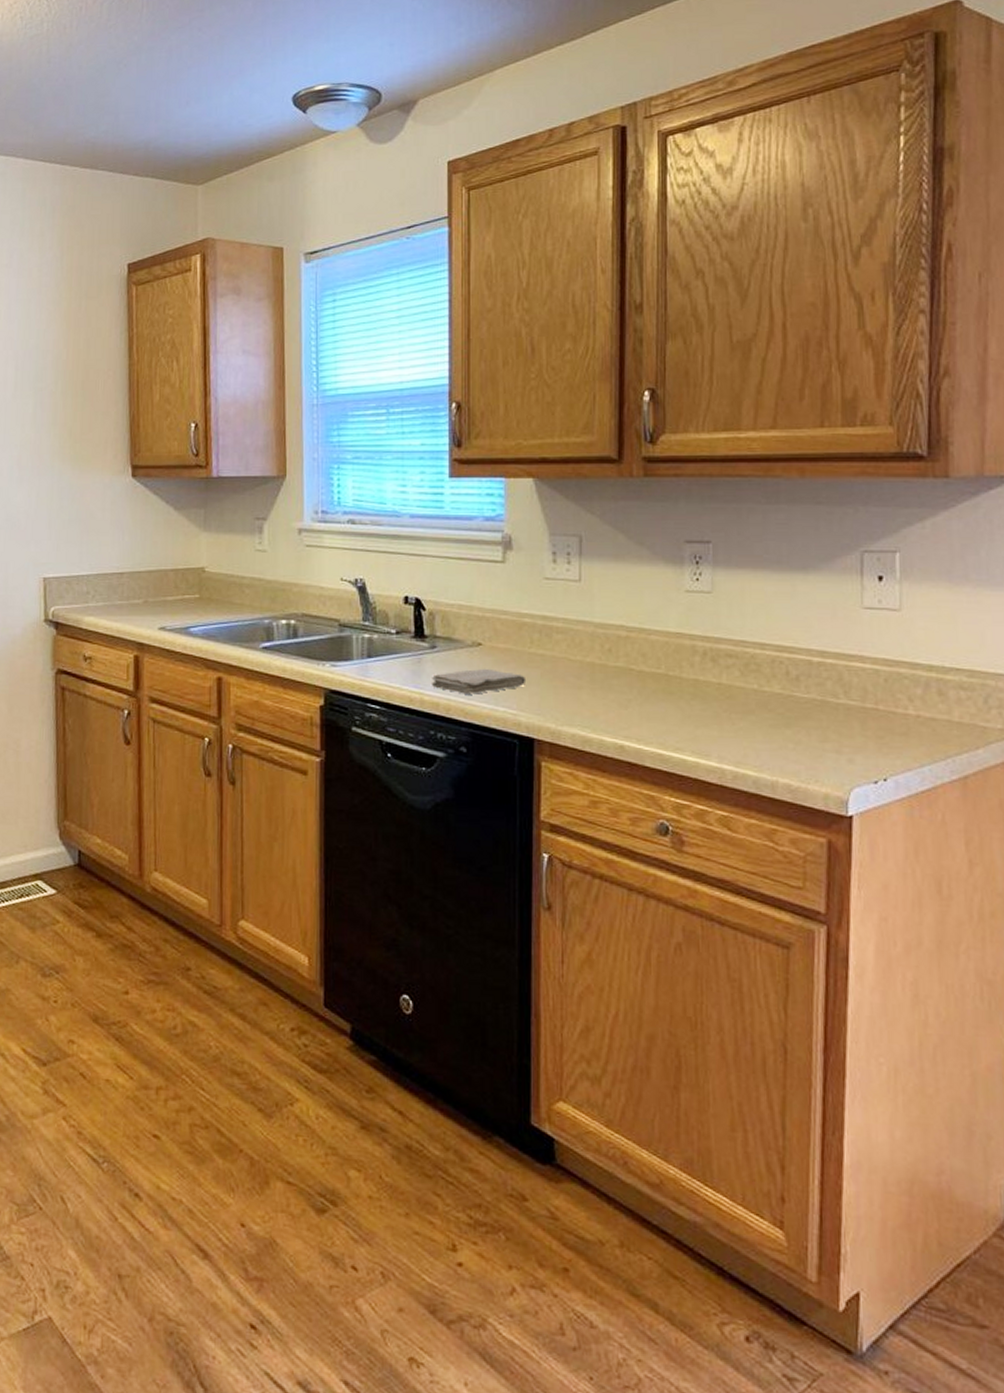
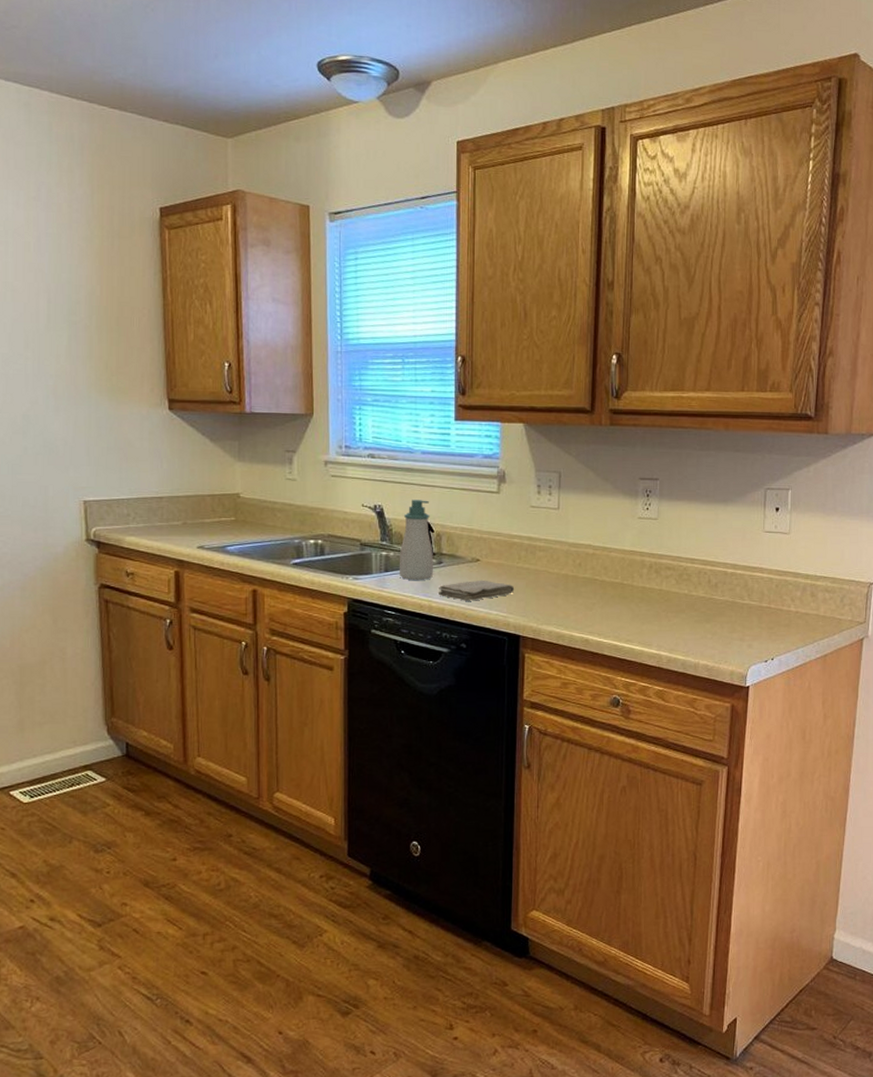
soap bottle: none [384,572,425,668] -> present [399,500,433,580]

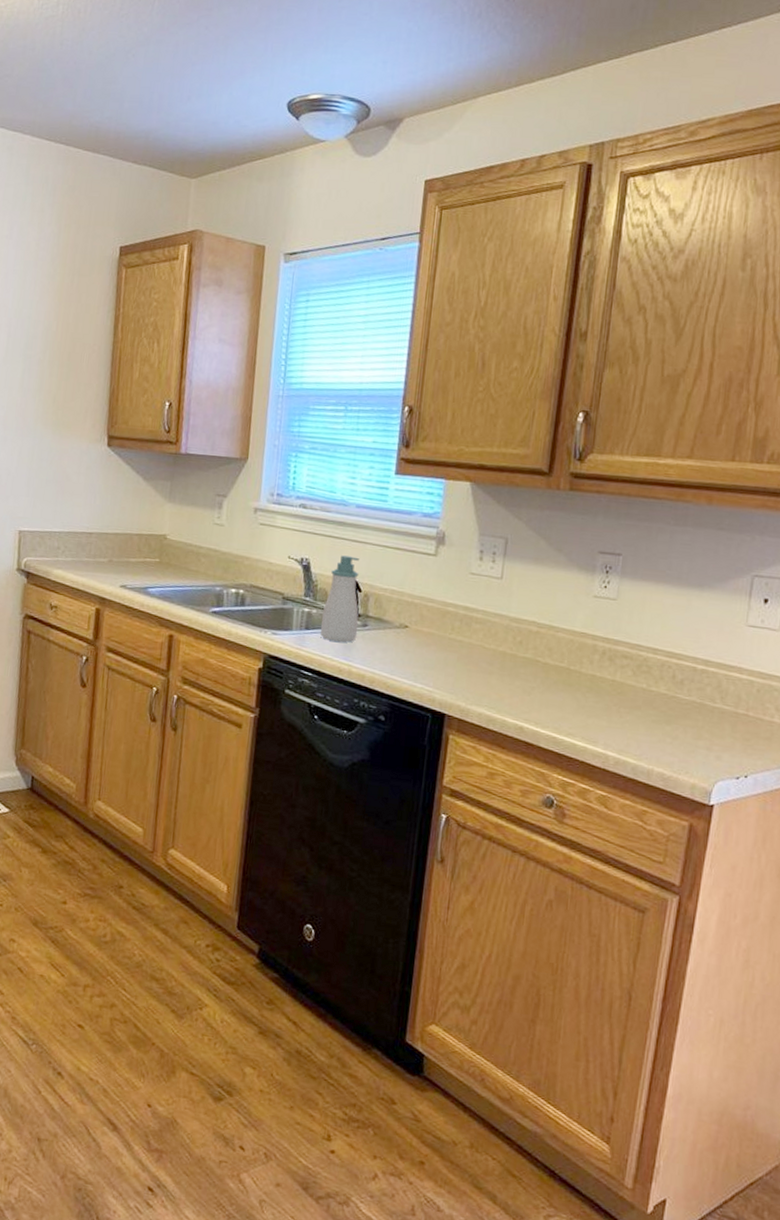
washcloth: present [439,579,515,601] -> none [360,648,444,671]

